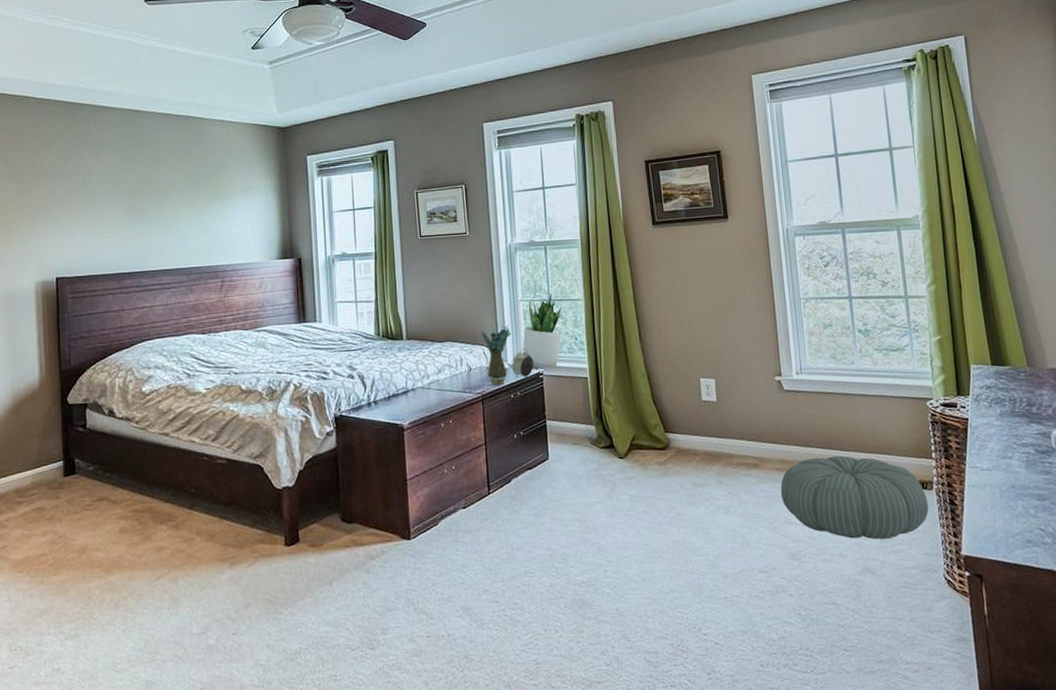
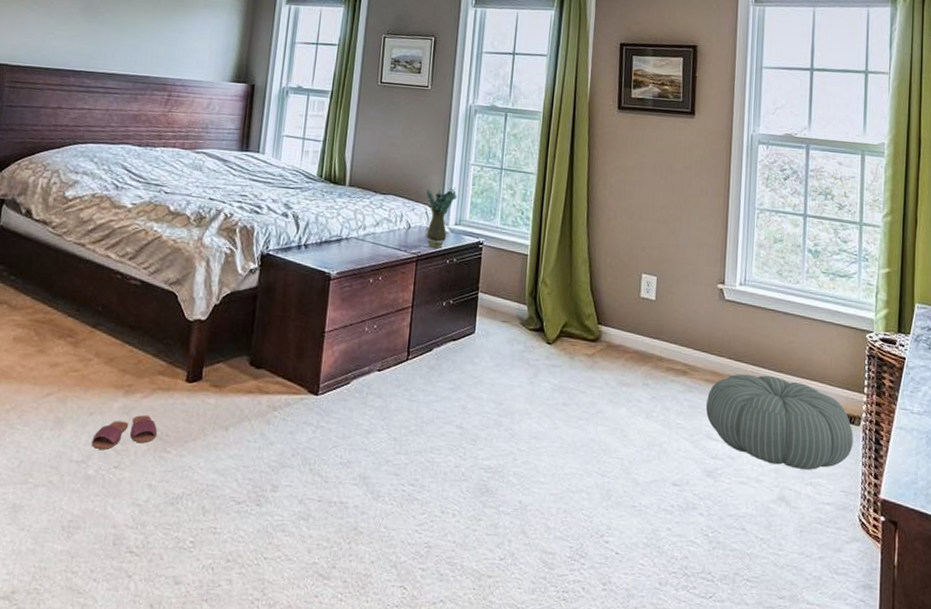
slippers: none [207,581,266,620] -> present [91,415,157,449]
alarm clock: present [512,347,534,377] -> none [452,213,476,244]
planter: present [522,293,563,369] -> none [466,162,514,240]

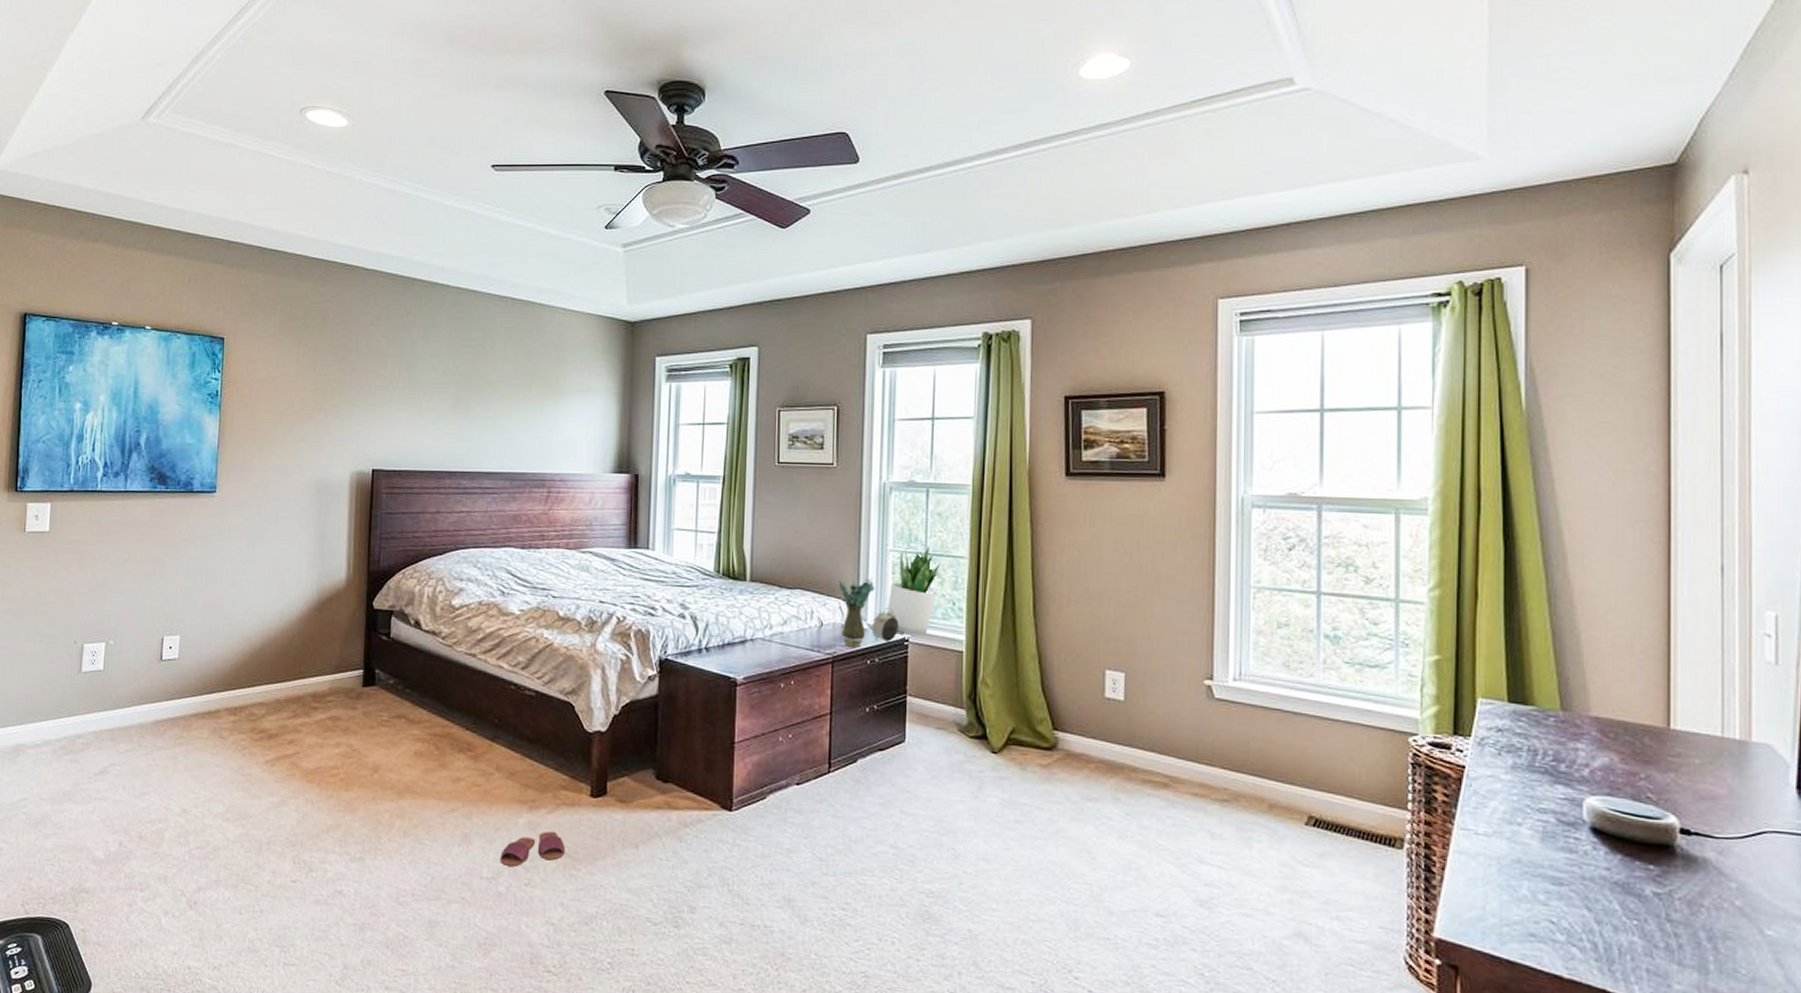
alarm clock: none [452,213,476,244] -> present [872,607,899,642]
planter: none [466,162,514,240] -> present [887,546,942,636]
pouf: present [705,373,853,470] -> none [1194,786,1394,901]

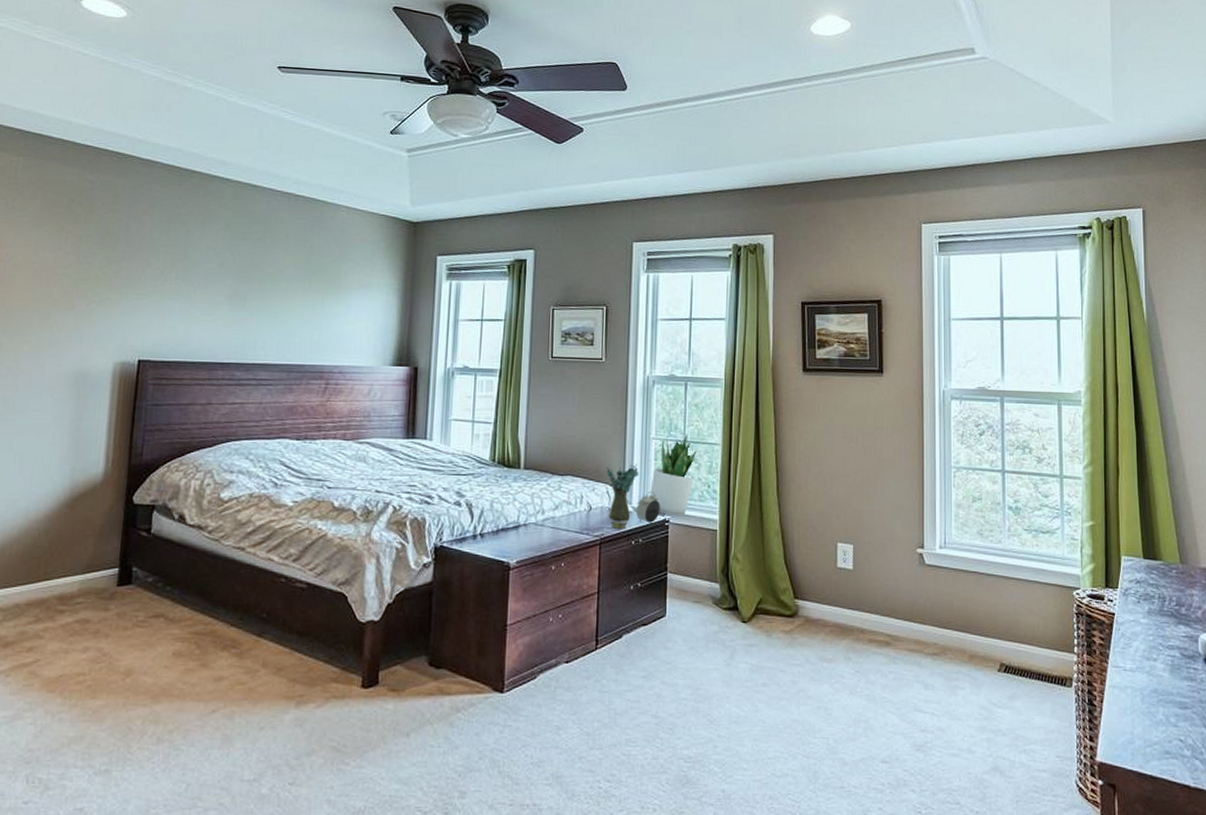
slippers: present [500,831,565,866] -> none [263,726,333,765]

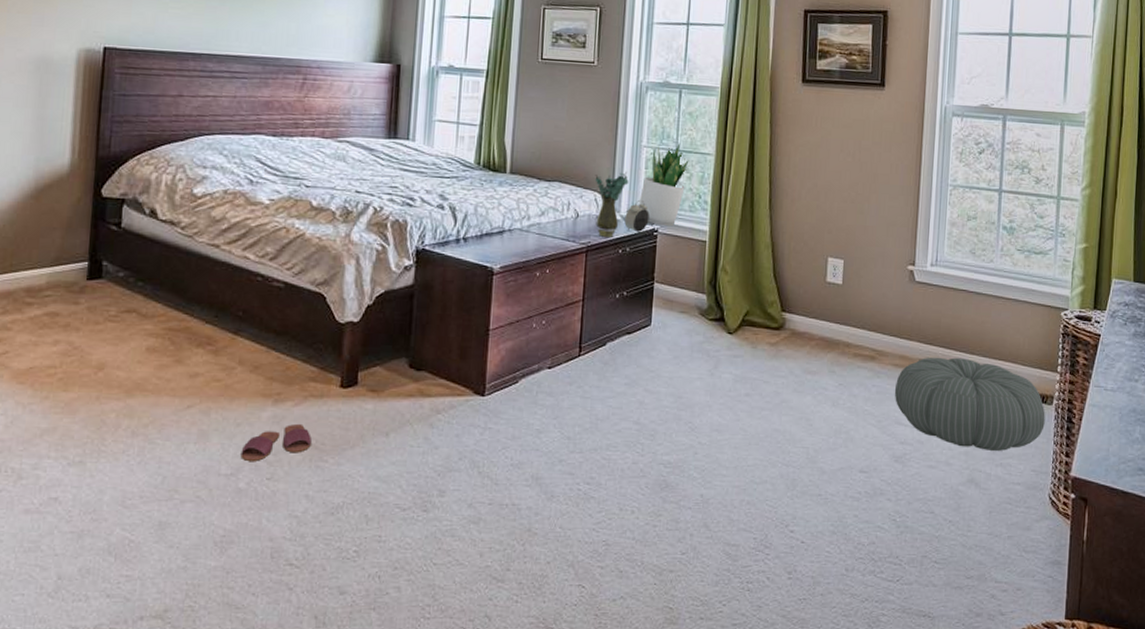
slippers: none [263,726,333,765] -> present [240,423,312,461]
pouf: none [911,640,1066,736] -> present [894,357,1046,451]

